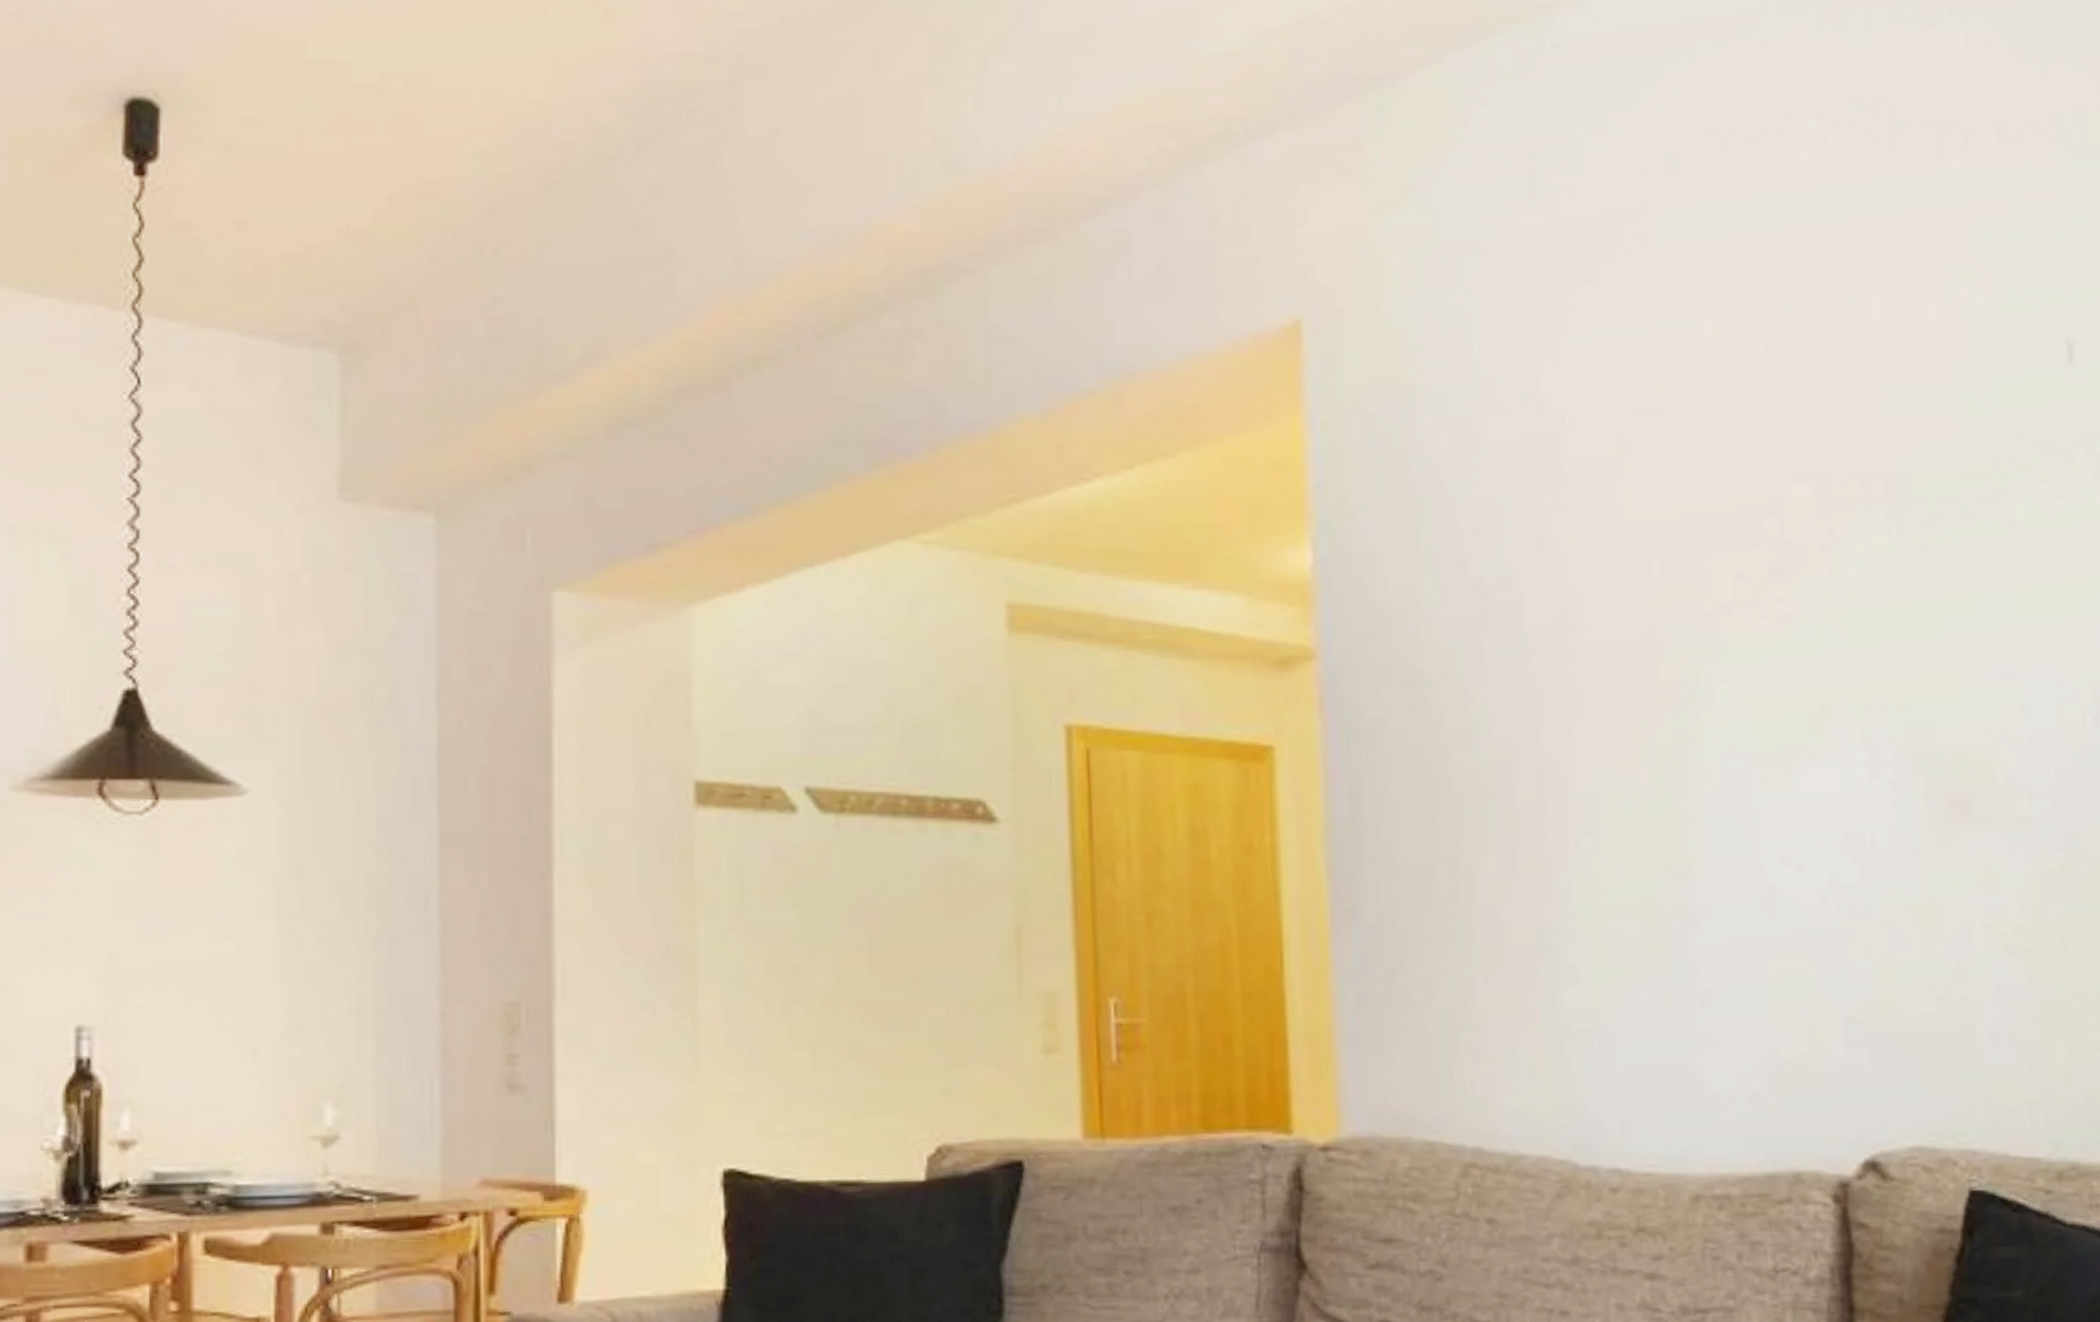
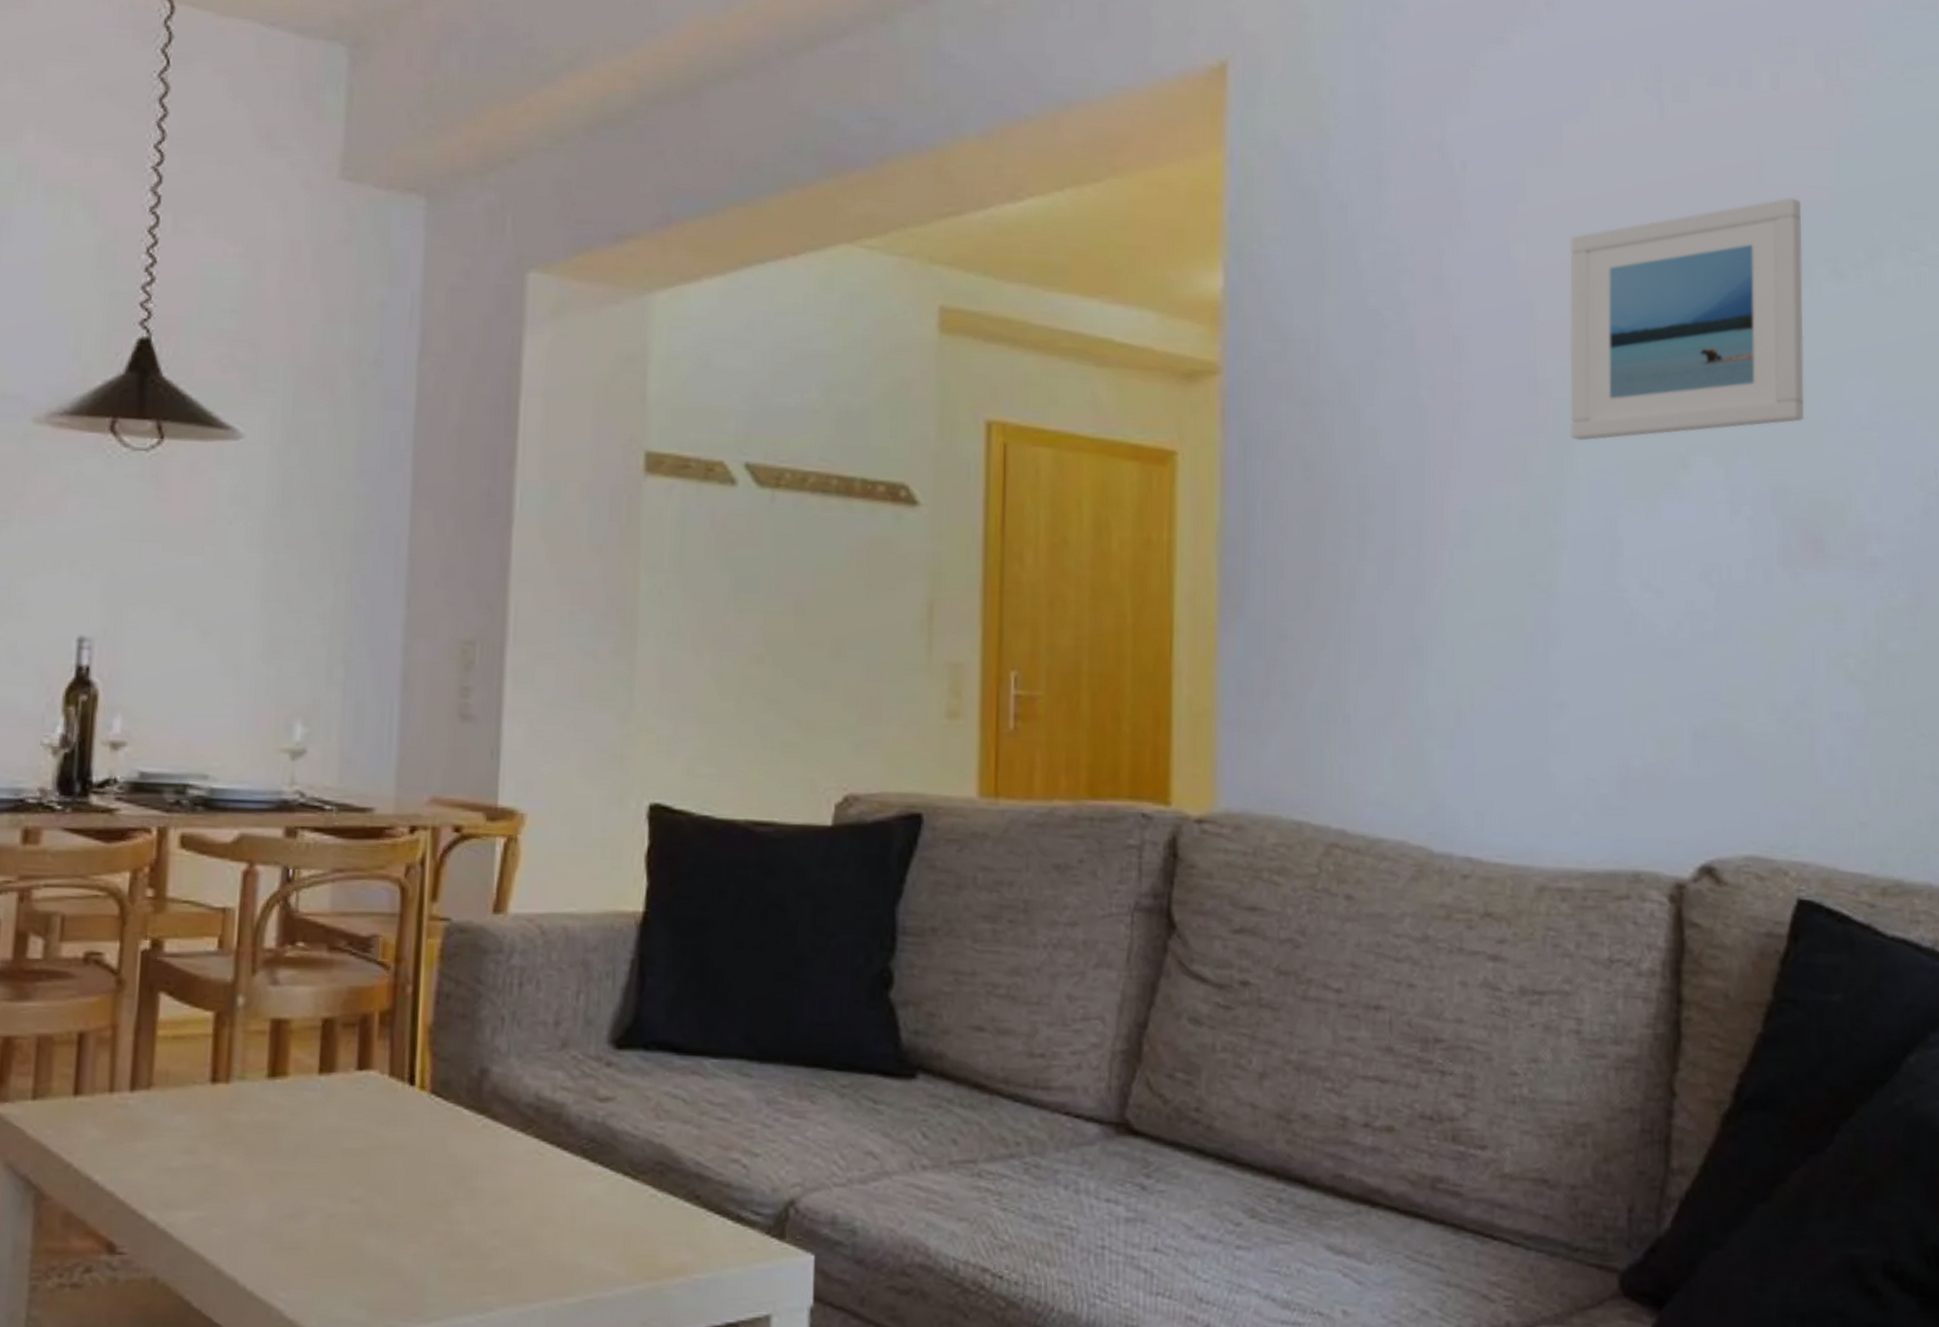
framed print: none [1681,433,1941,708] -> present [1569,198,1804,441]

